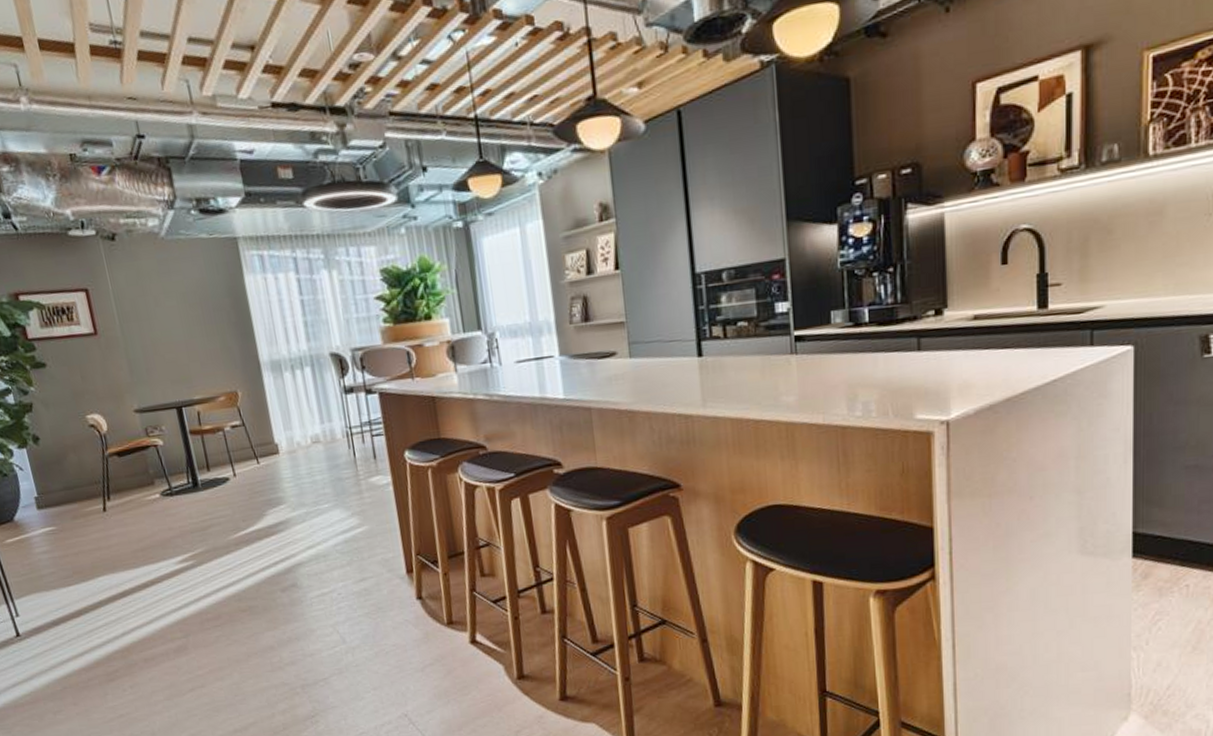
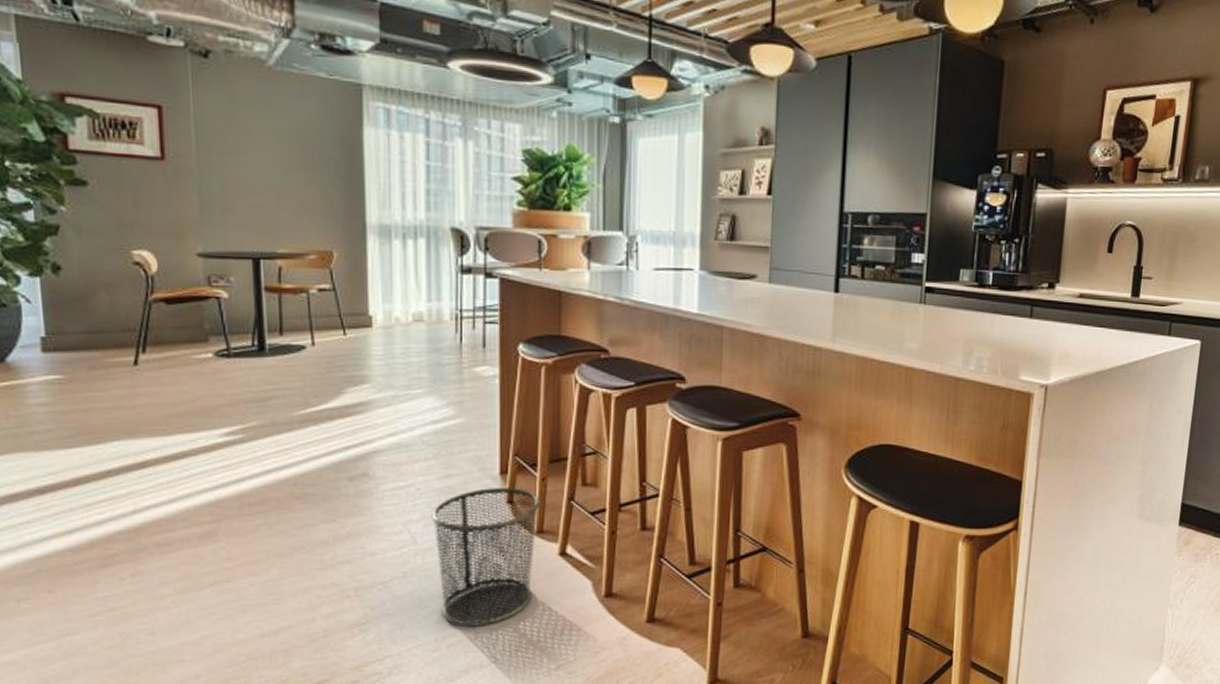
waste bin: none [354,584,452,714] -> present [431,488,541,627]

